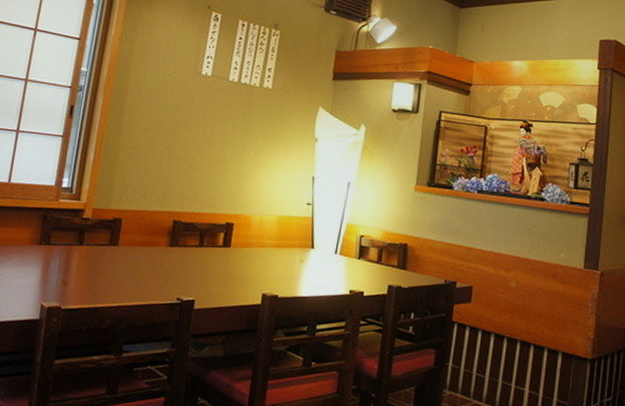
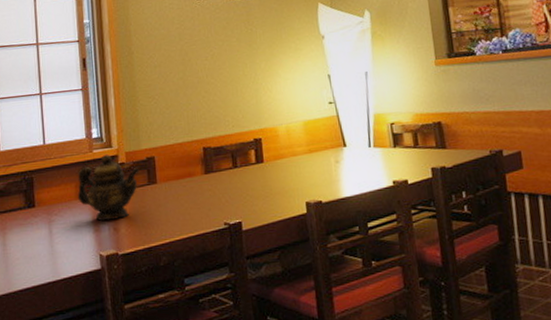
teapot: none [31,205,103,273] -> present [77,154,140,221]

